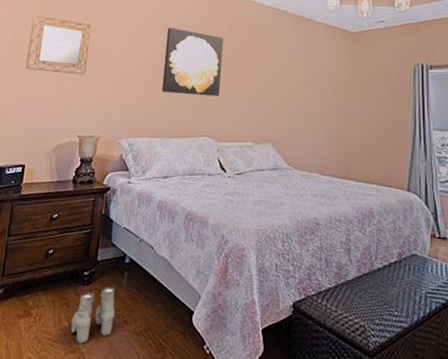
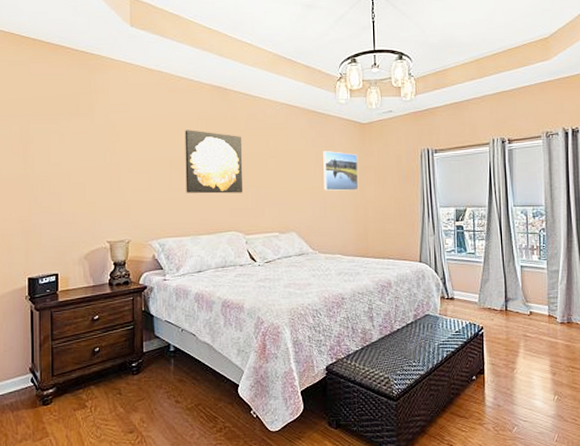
home mirror: present [26,15,92,75] -> none [42,125,108,183]
boots: present [70,286,115,344] -> none [126,373,167,425]
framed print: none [305,59,344,104] -> present [323,151,359,191]

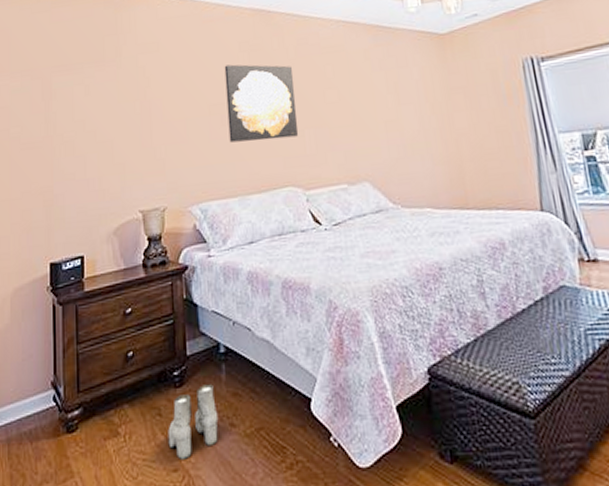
boots: none [126,373,167,425] -> present [168,384,219,459]
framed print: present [323,151,359,191] -> none [394,72,446,125]

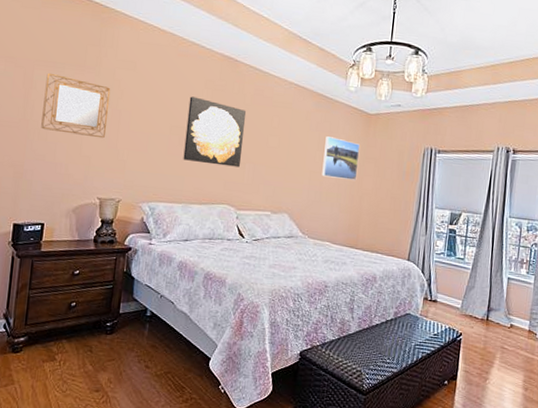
home mirror: none [65,77,138,143] -> present [41,72,111,139]
boots: present [168,384,219,459] -> none [94,336,137,385]
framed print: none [394,72,446,125] -> present [322,136,360,180]

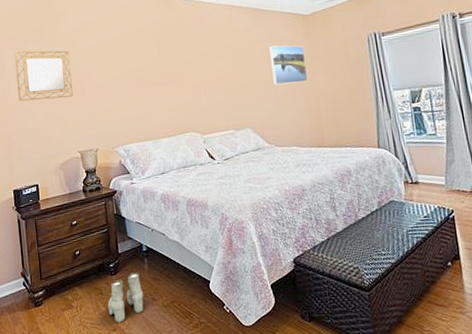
boots: none [94,336,137,385] -> present [107,272,144,323]
wall art: present [183,96,247,167] -> none [138,40,197,100]

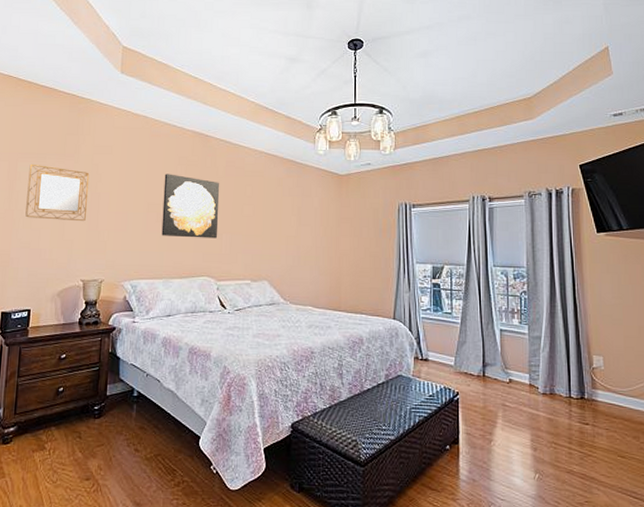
boots: present [107,272,144,323] -> none [84,418,126,472]
wall art: none [138,40,197,100] -> present [161,174,220,239]
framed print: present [269,45,309,85] -> none [298,201,334,242]

